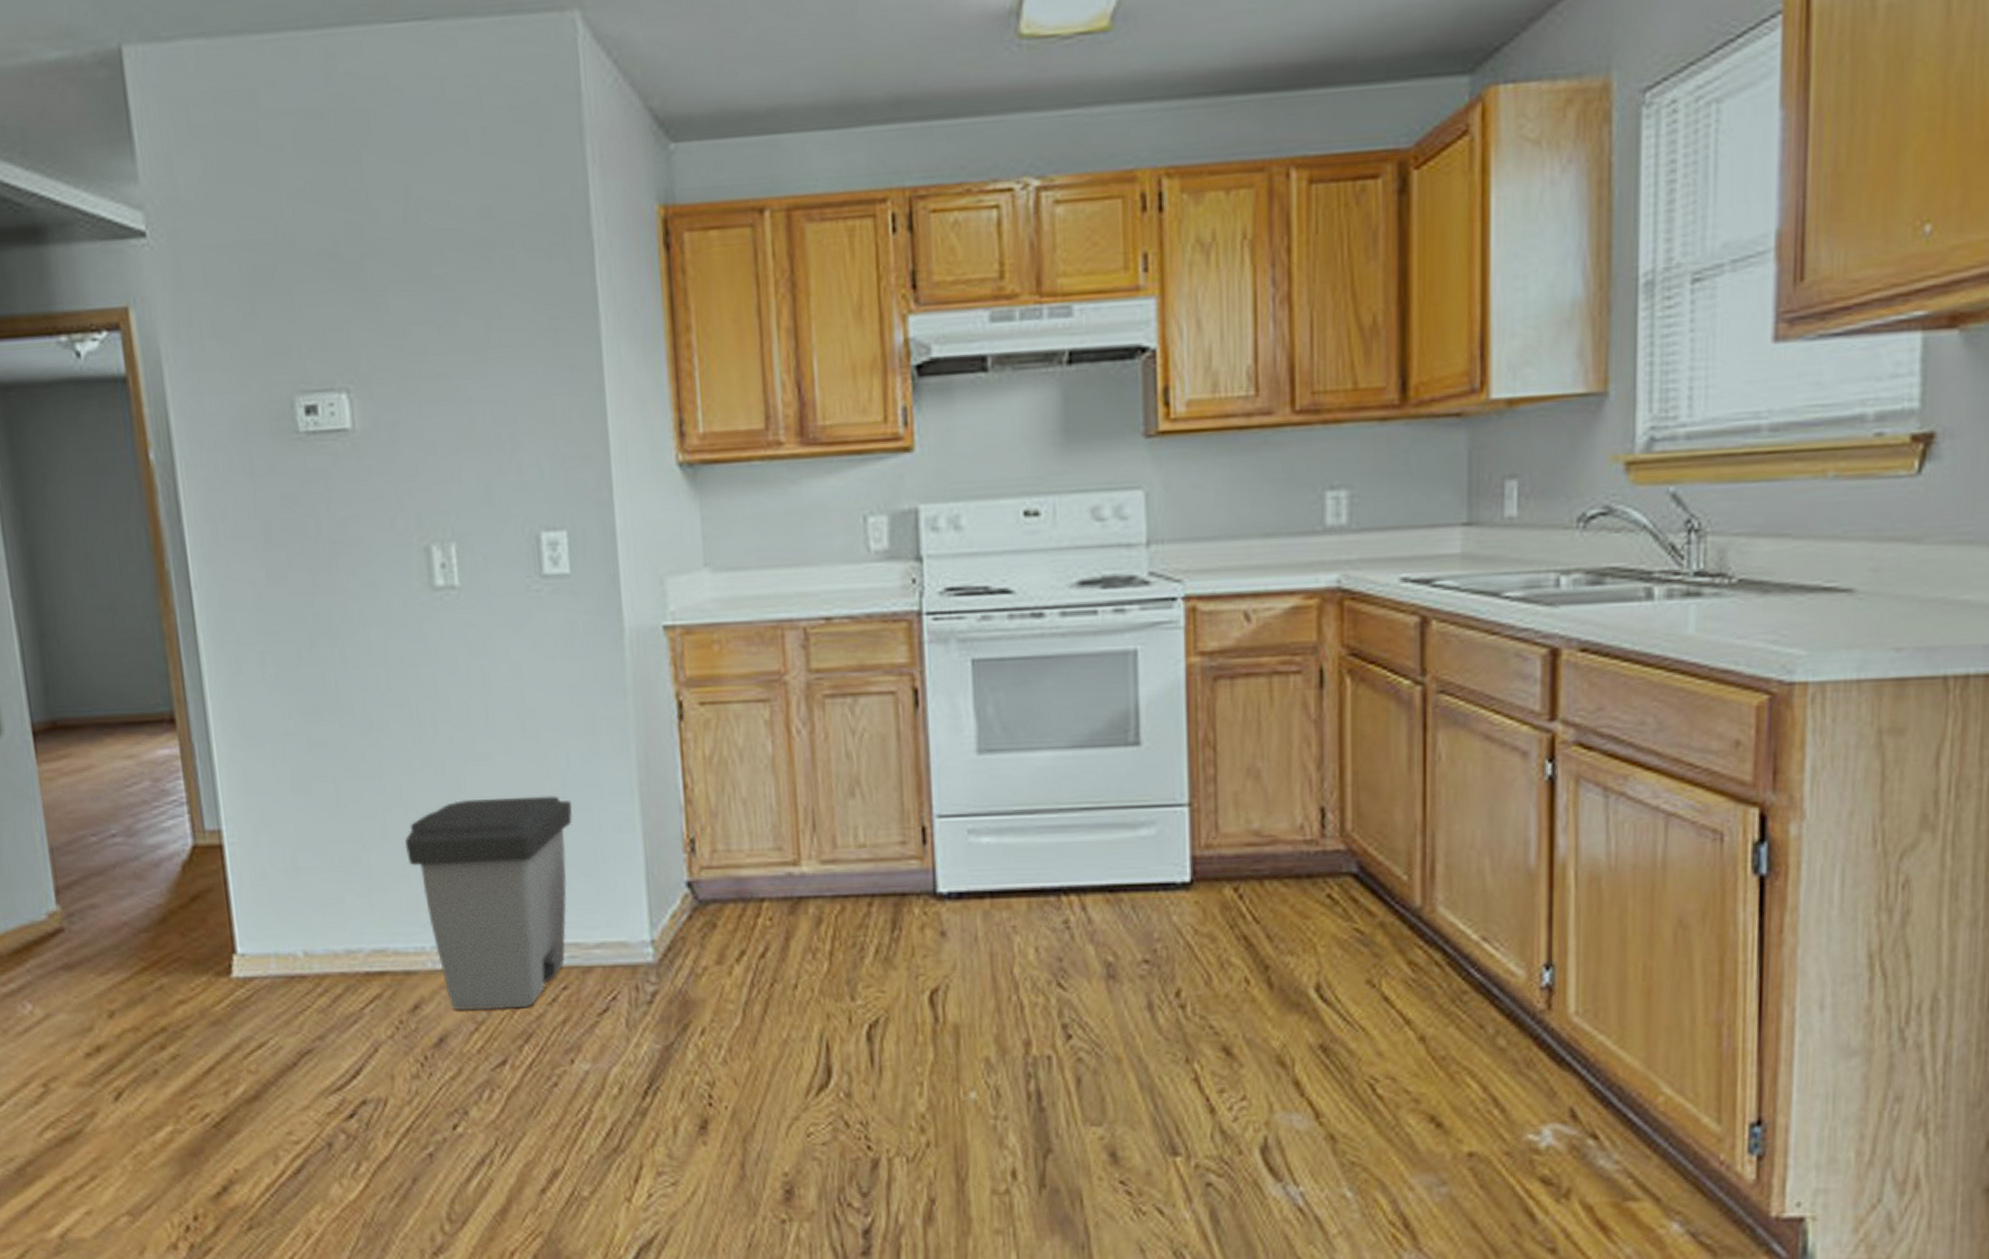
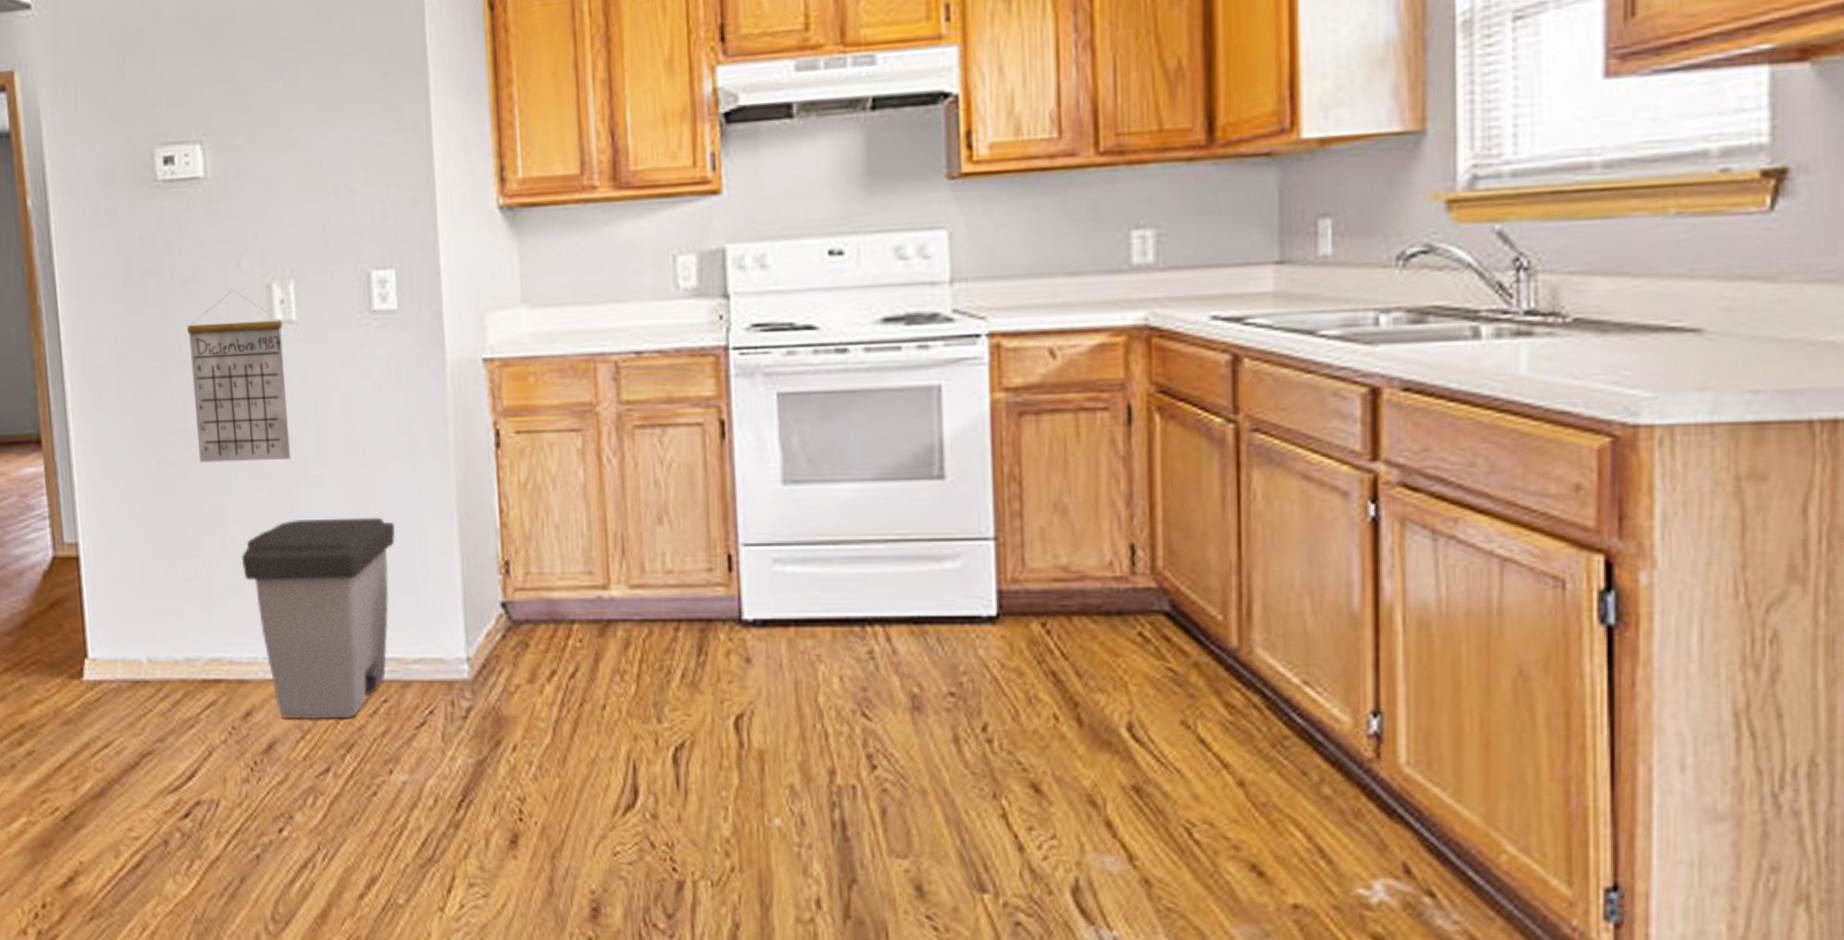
calendar: none [337,553,457,741] -> present [187,290,291,463]

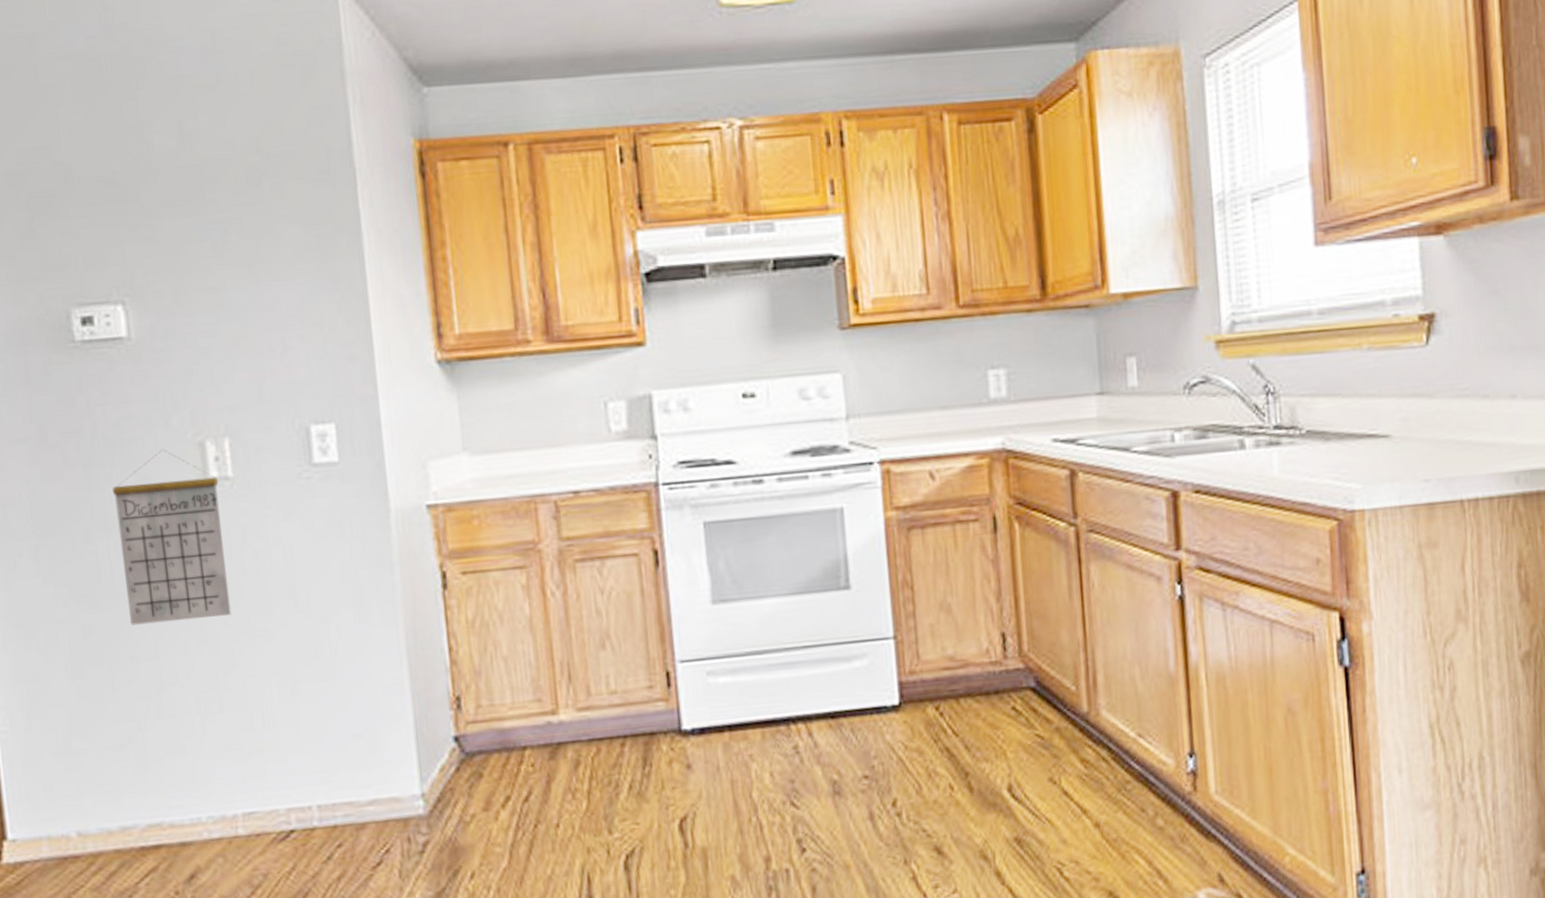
trash can: present [241,517,395,720] -> none [180,665,344,876]

